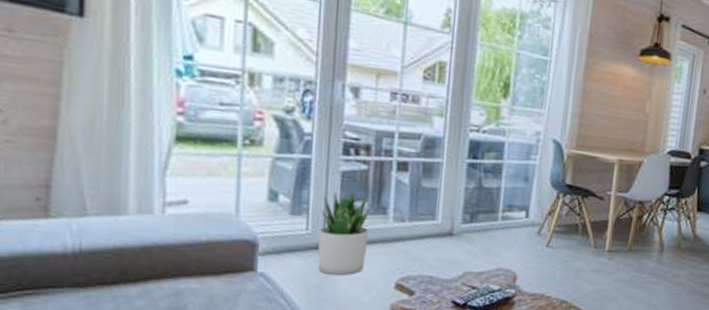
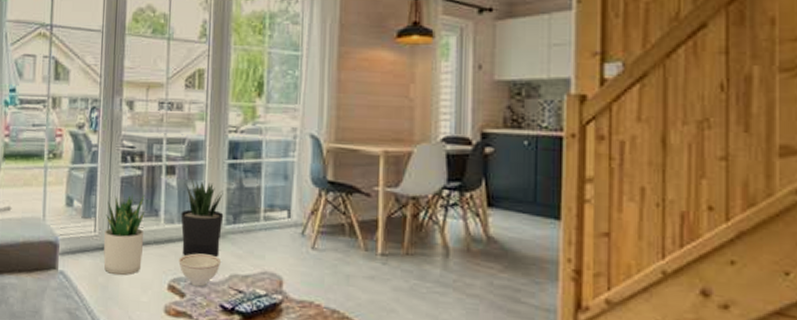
bowl: none [408,251,455,286] -> present [178,253,221,288]
planter: none [412,173,461,255] -> present [180,175,224,257]

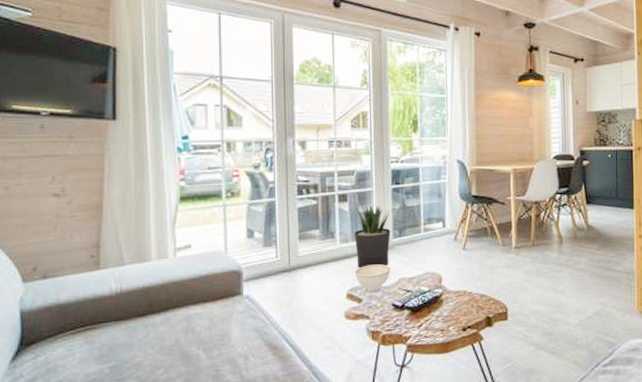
planter: present [103,194,145,275] -> none [286,221,322,292]

